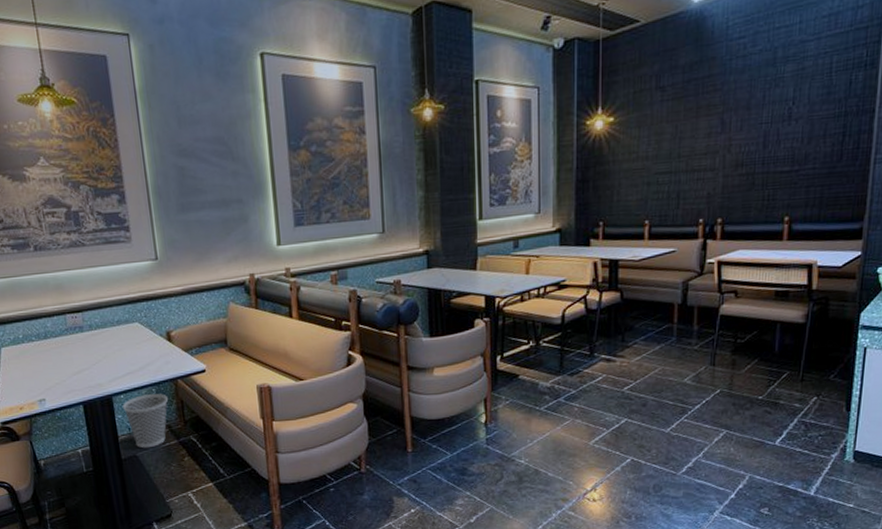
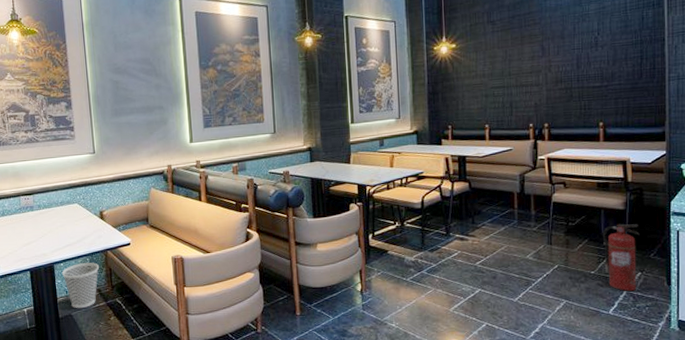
fire extinguisher: none [775,340,820,419] -> present [602,223,640,292]

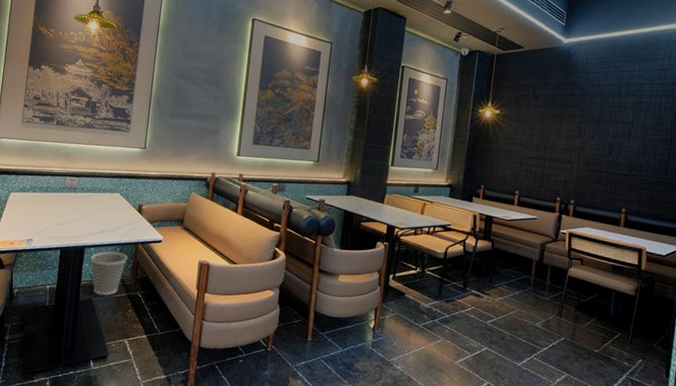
fire extinguisher: present [602,223,640,292] -> none [609,308,646,377]

